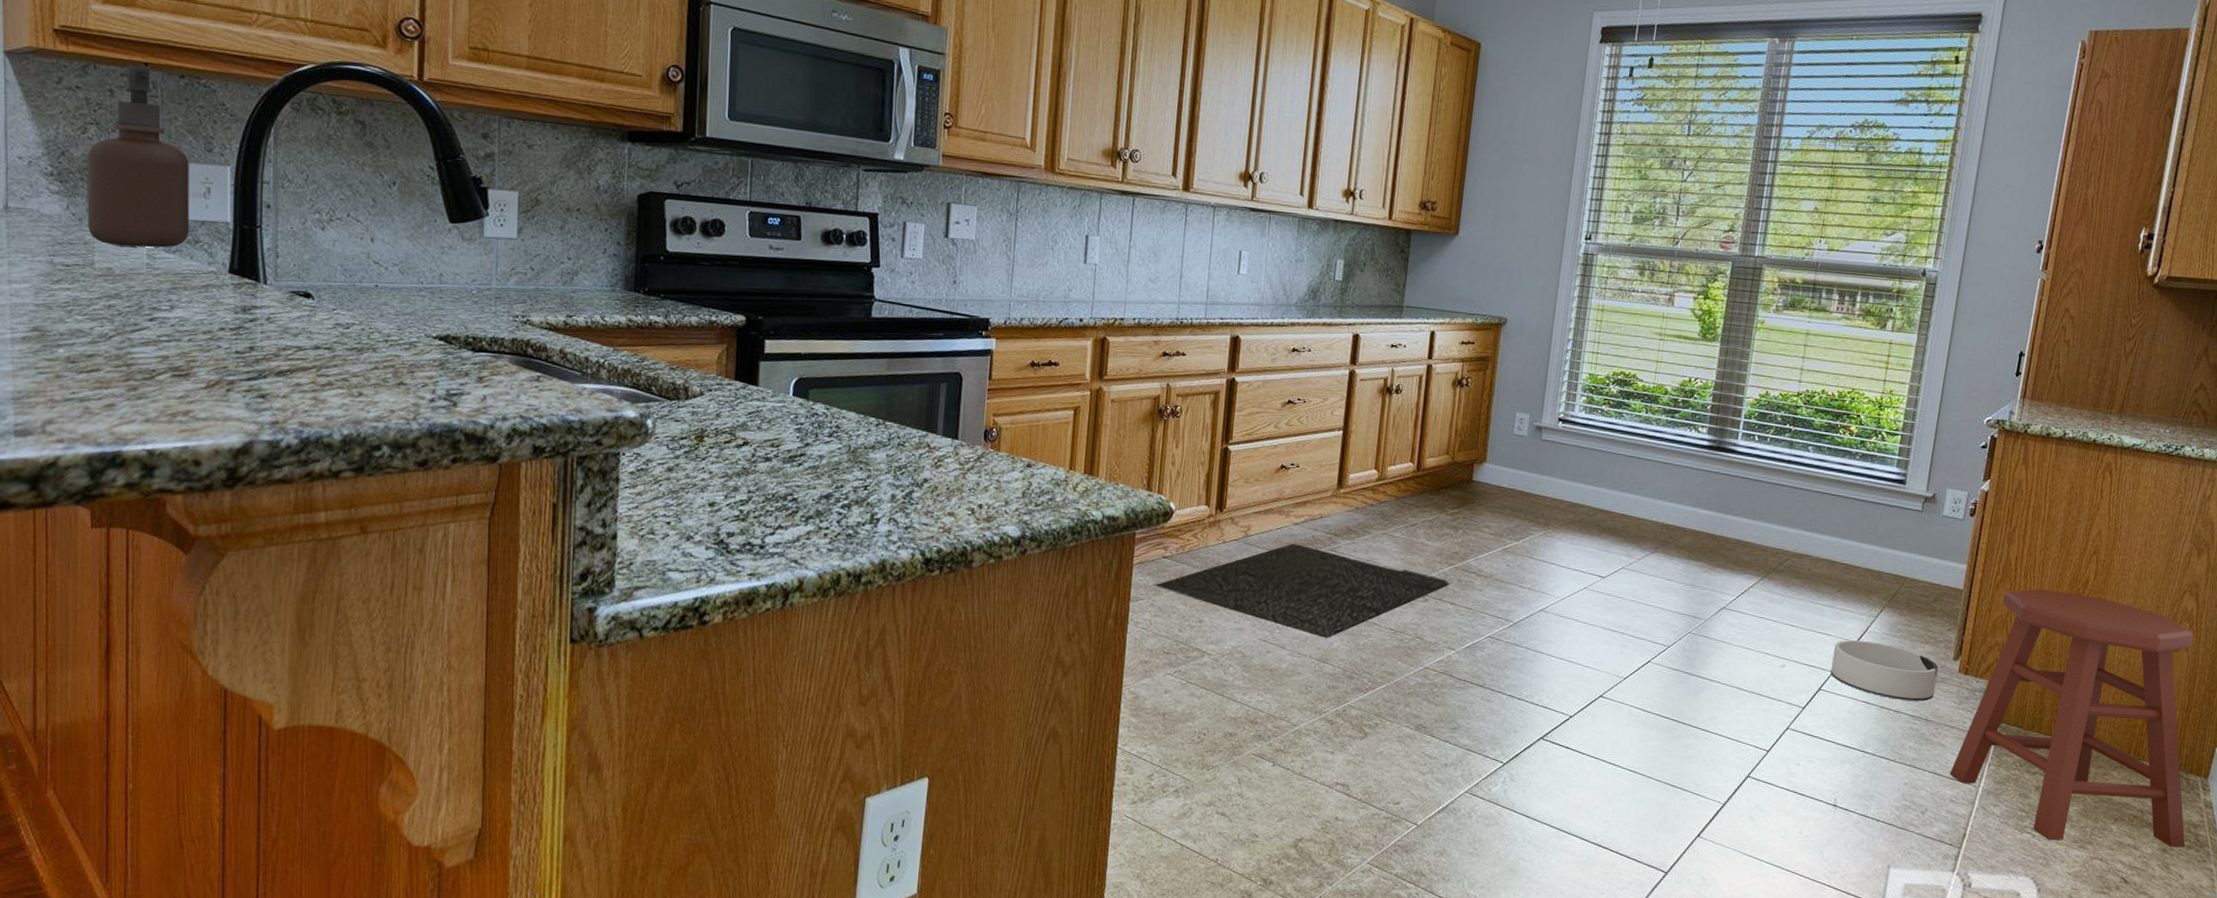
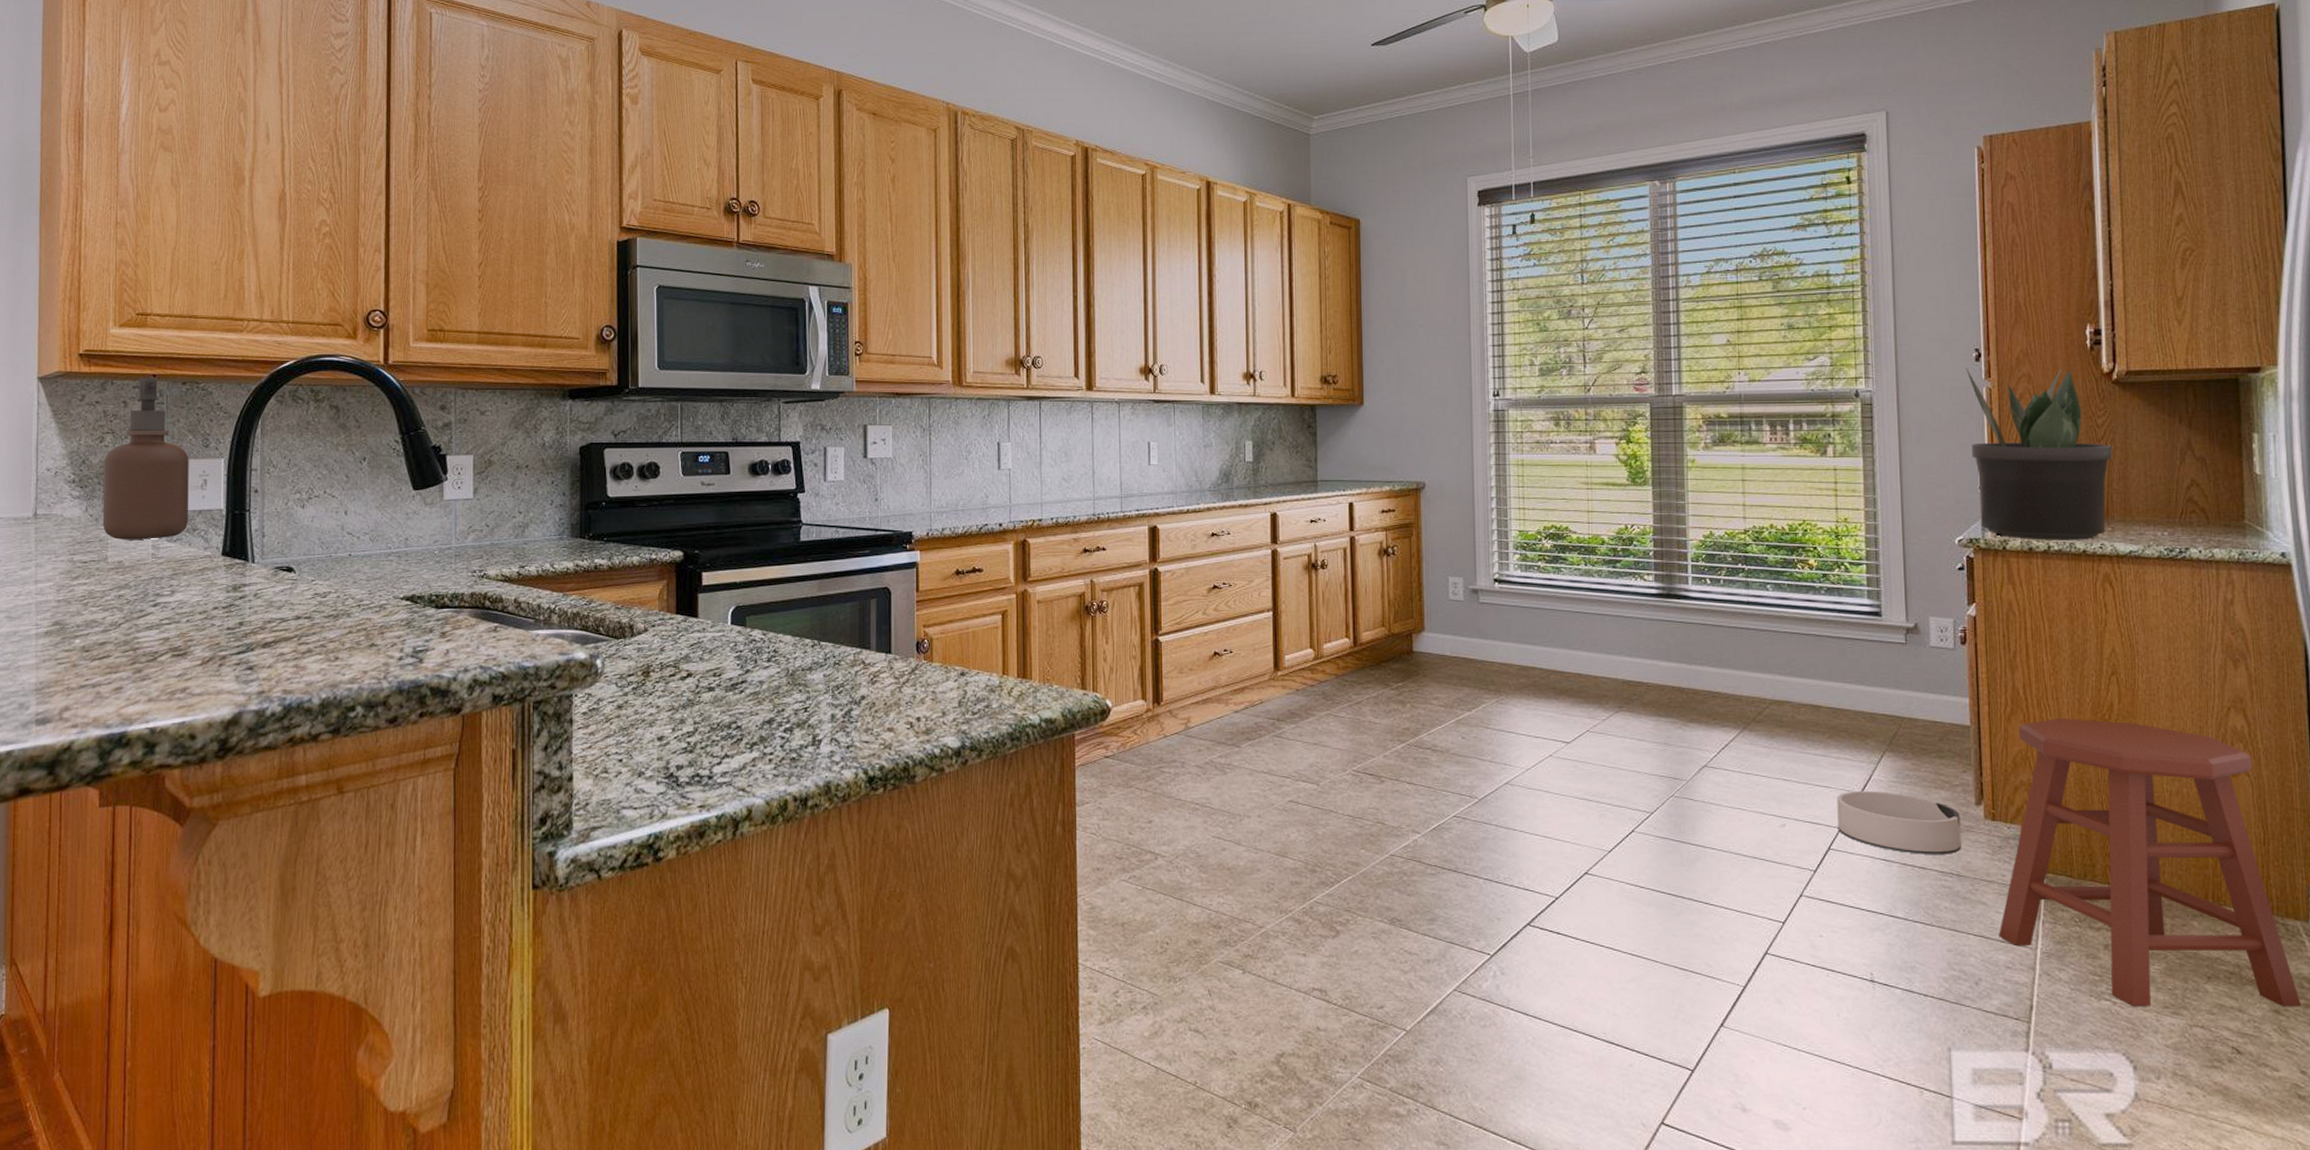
door mat: present [1154,544,1461,638] -> none [1098,733,1415,830]
planter: none [2009,258,2140,430] -> present [1965,368,2113,540]

